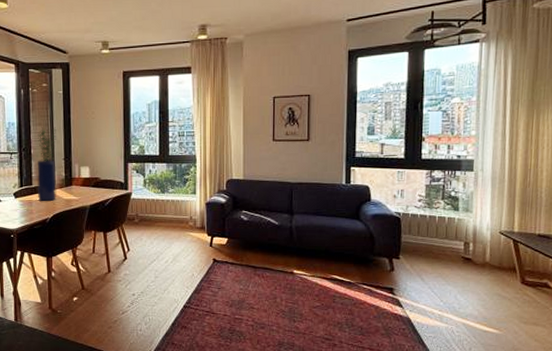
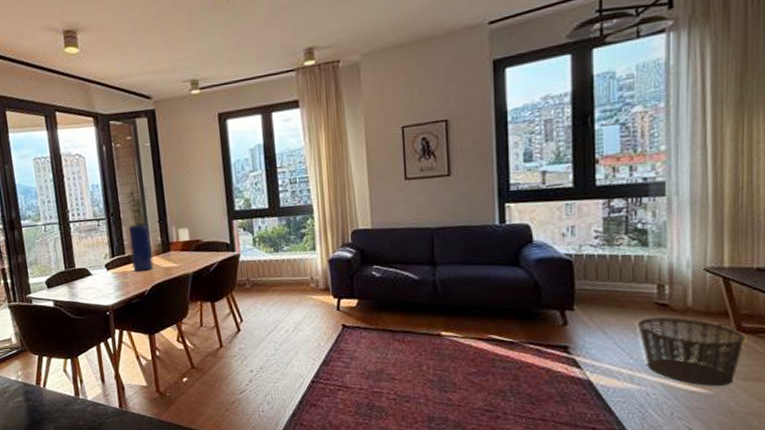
basket: none [447,268,528,327] -> present [637,316,745,386]

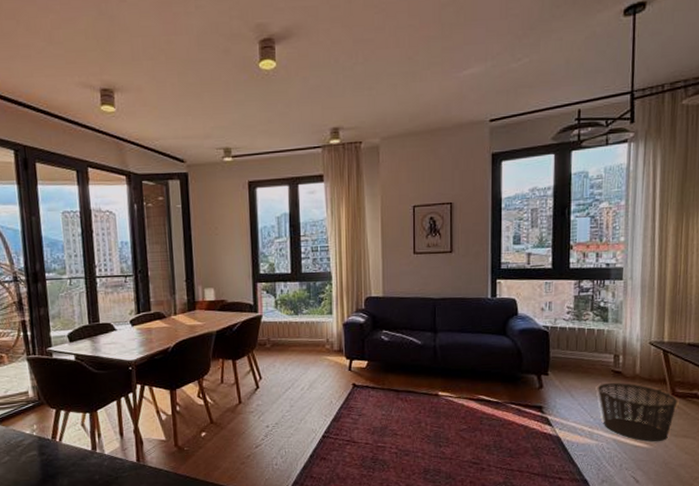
vase: present [126,185,154,272] -> none [155,245,179,329]

